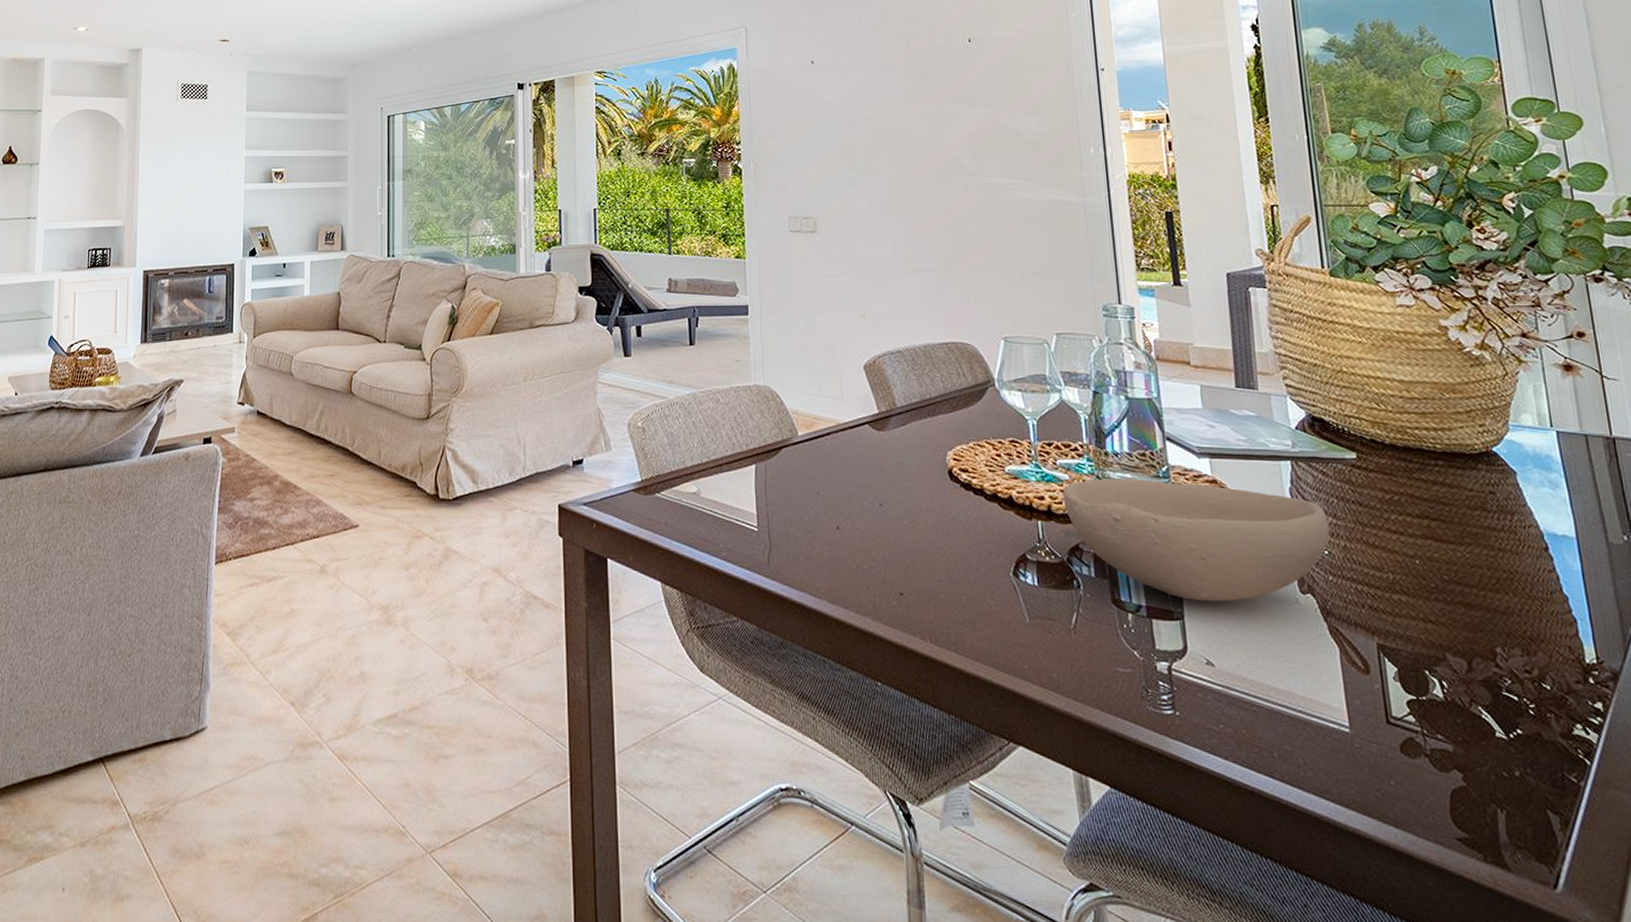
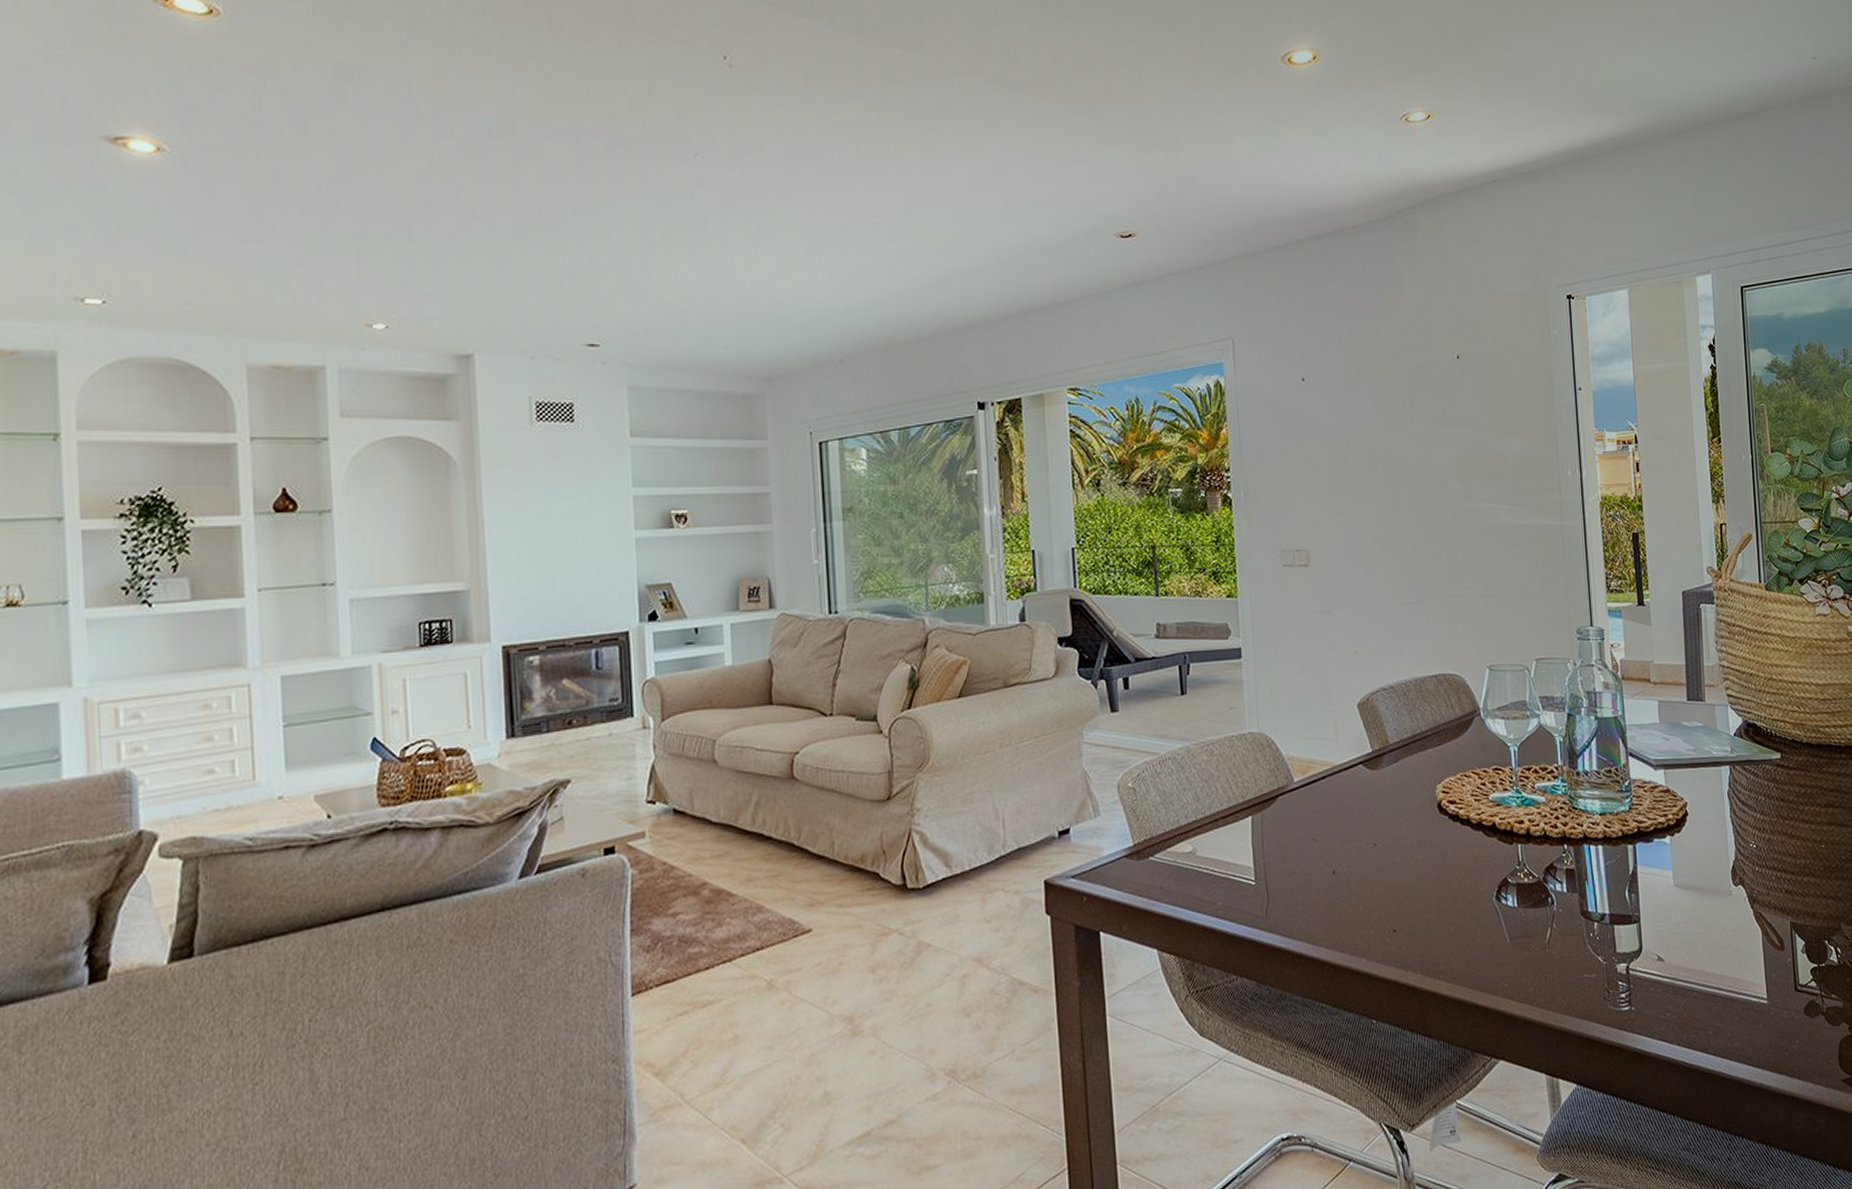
bowl: present [1063,478,1330,602] -> none [1540,795,1758,903]

